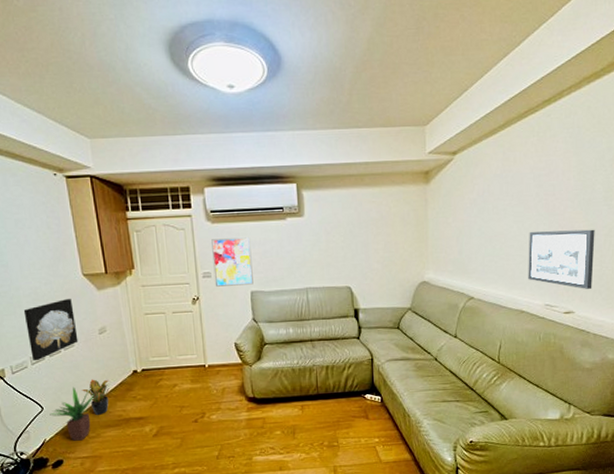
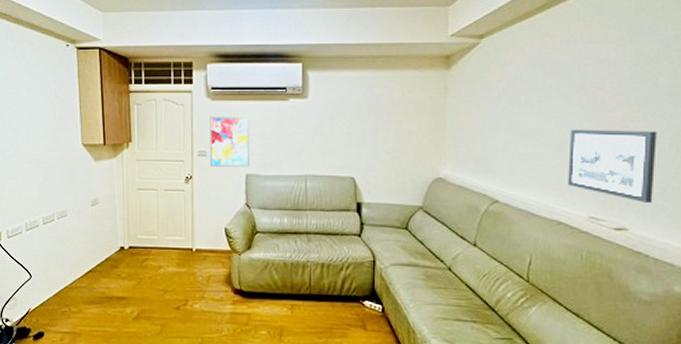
wall art: present [23,299,79,361] -> none [24,168,72,228]
potted plant: present [49,387,96,441] -> none [37,257,82,314]
potted plant: present [81,379,110,416] -> none [69,251,96,291]

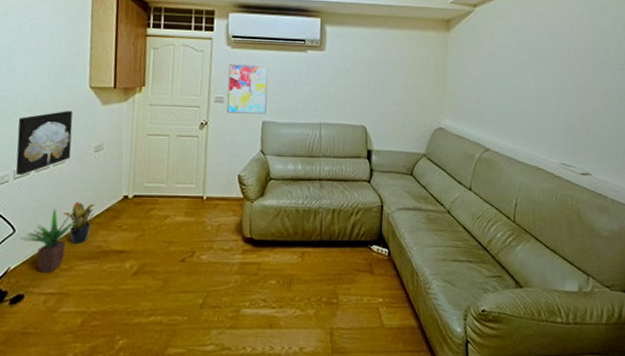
wall art: none [24,168,72,228] -> present [15,111,73,176]
potted plant: none [37,257,82,314] -> present [21,208,78,273]
potted plant: none [69,251,96,291] -> present [62,202,95,245]
picture frame: present [568,129,657,203] -> none [544,87,610,151]

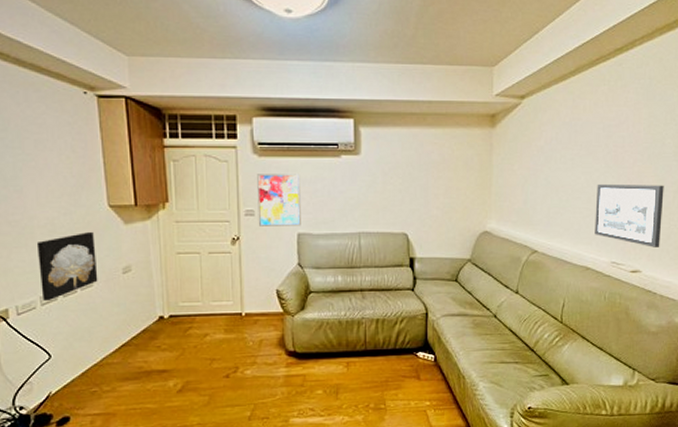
potted plant: present [21,208,78,273] -> none [58,332,114,395]
potted plant: present [62,202,95,245] -> none [97,324,130,367]
picture frame: none [544,87,610,151] -> present [595,183,664,247]

